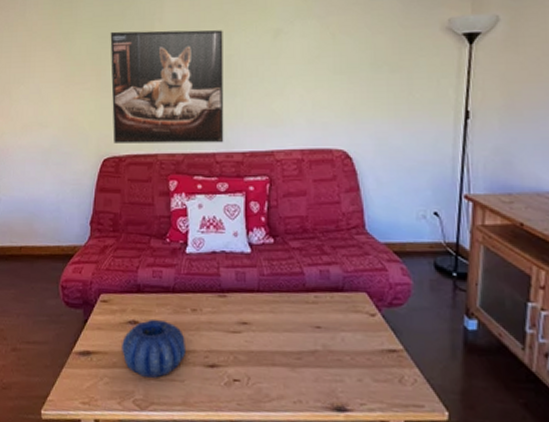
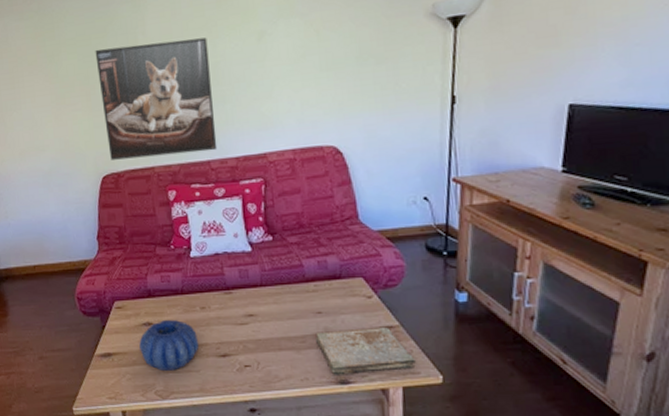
book: none [313,348,420,402] -> present [316,326,416,375]

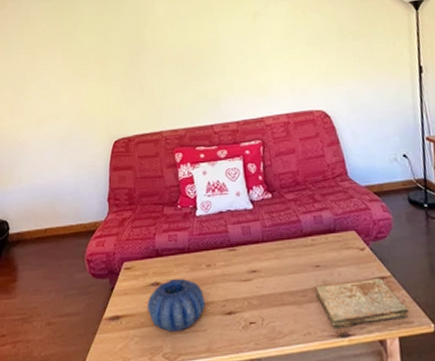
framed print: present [95,37,218,160] -> none [109,17,220,126]

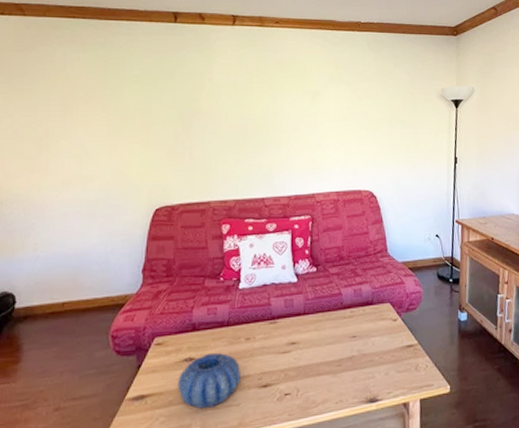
book: present [315,277,409,328] -> none [350,345,430,395]

